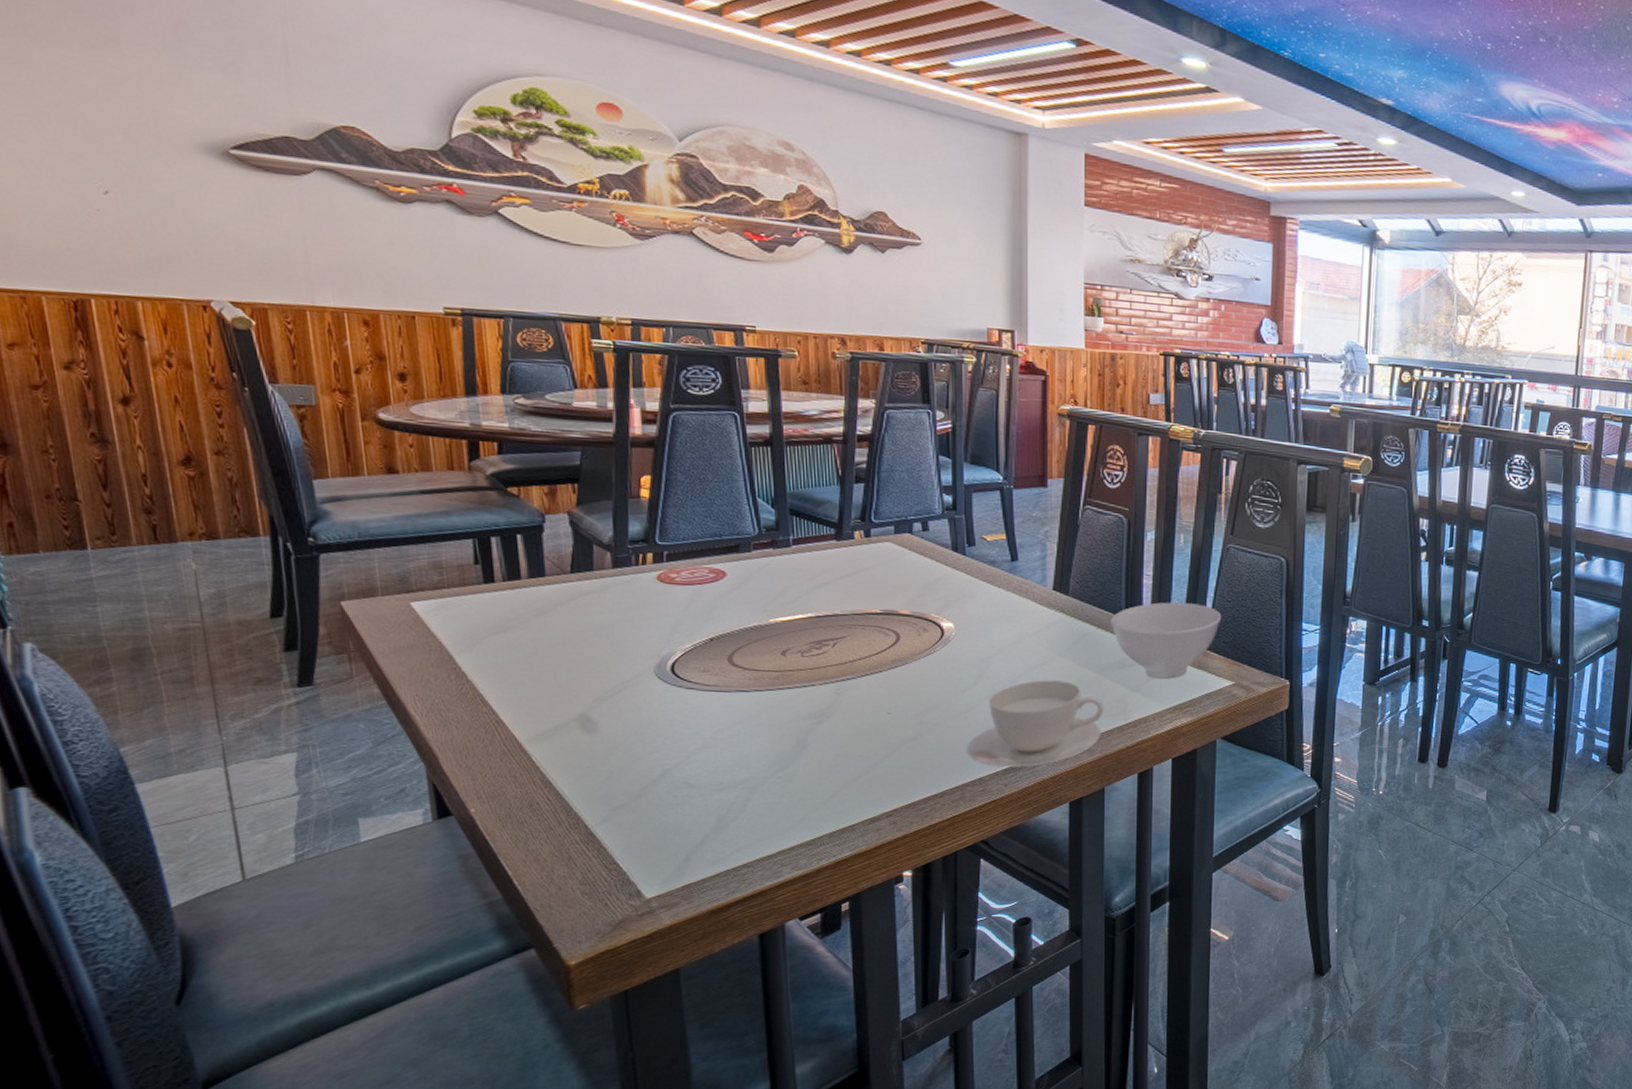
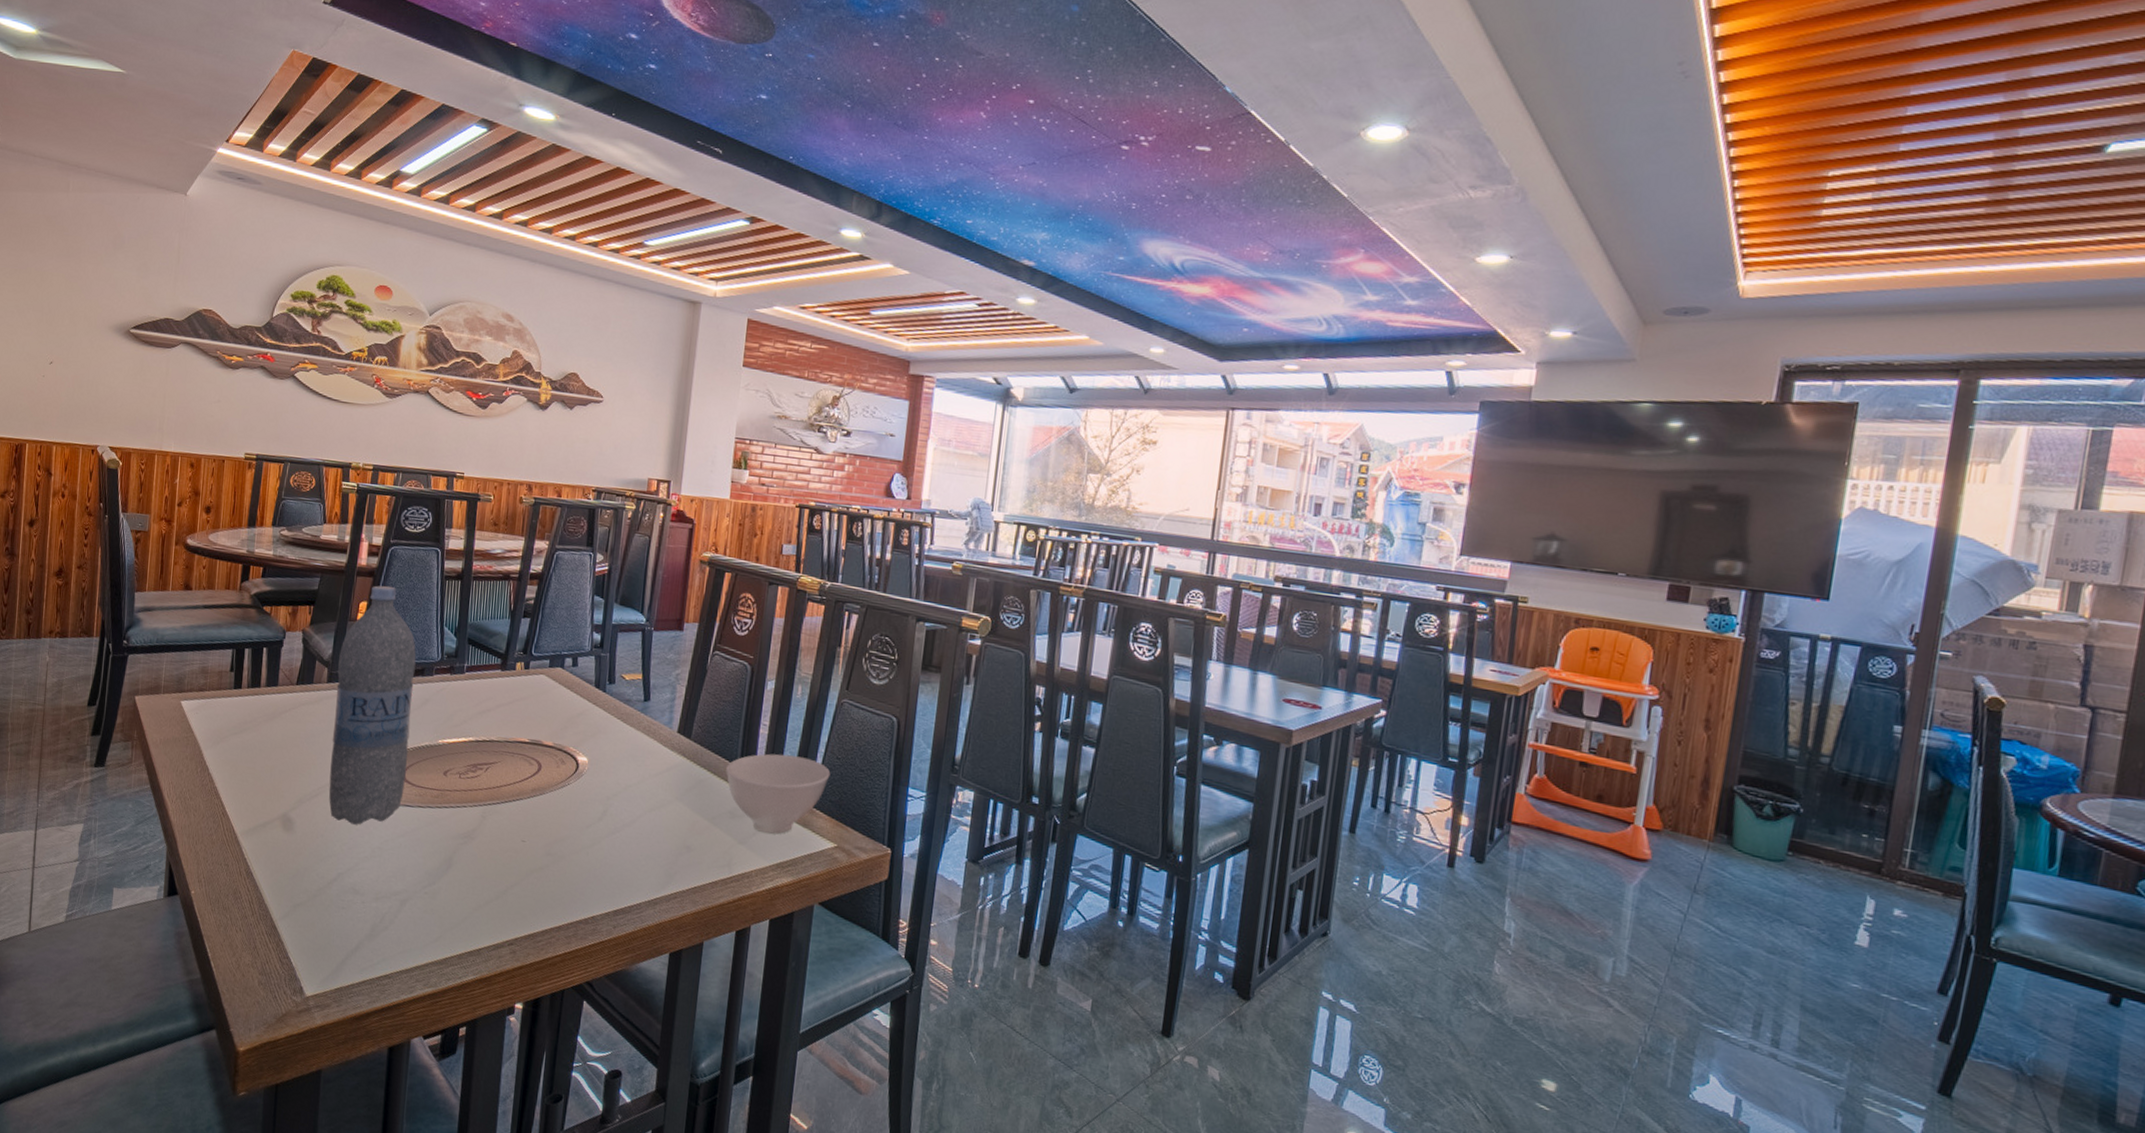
water bottle: none [623,456,735,717] -> present [328,585,417,825]
teacup: present [966,680,1104,767] -> none [584,822,712,911]

